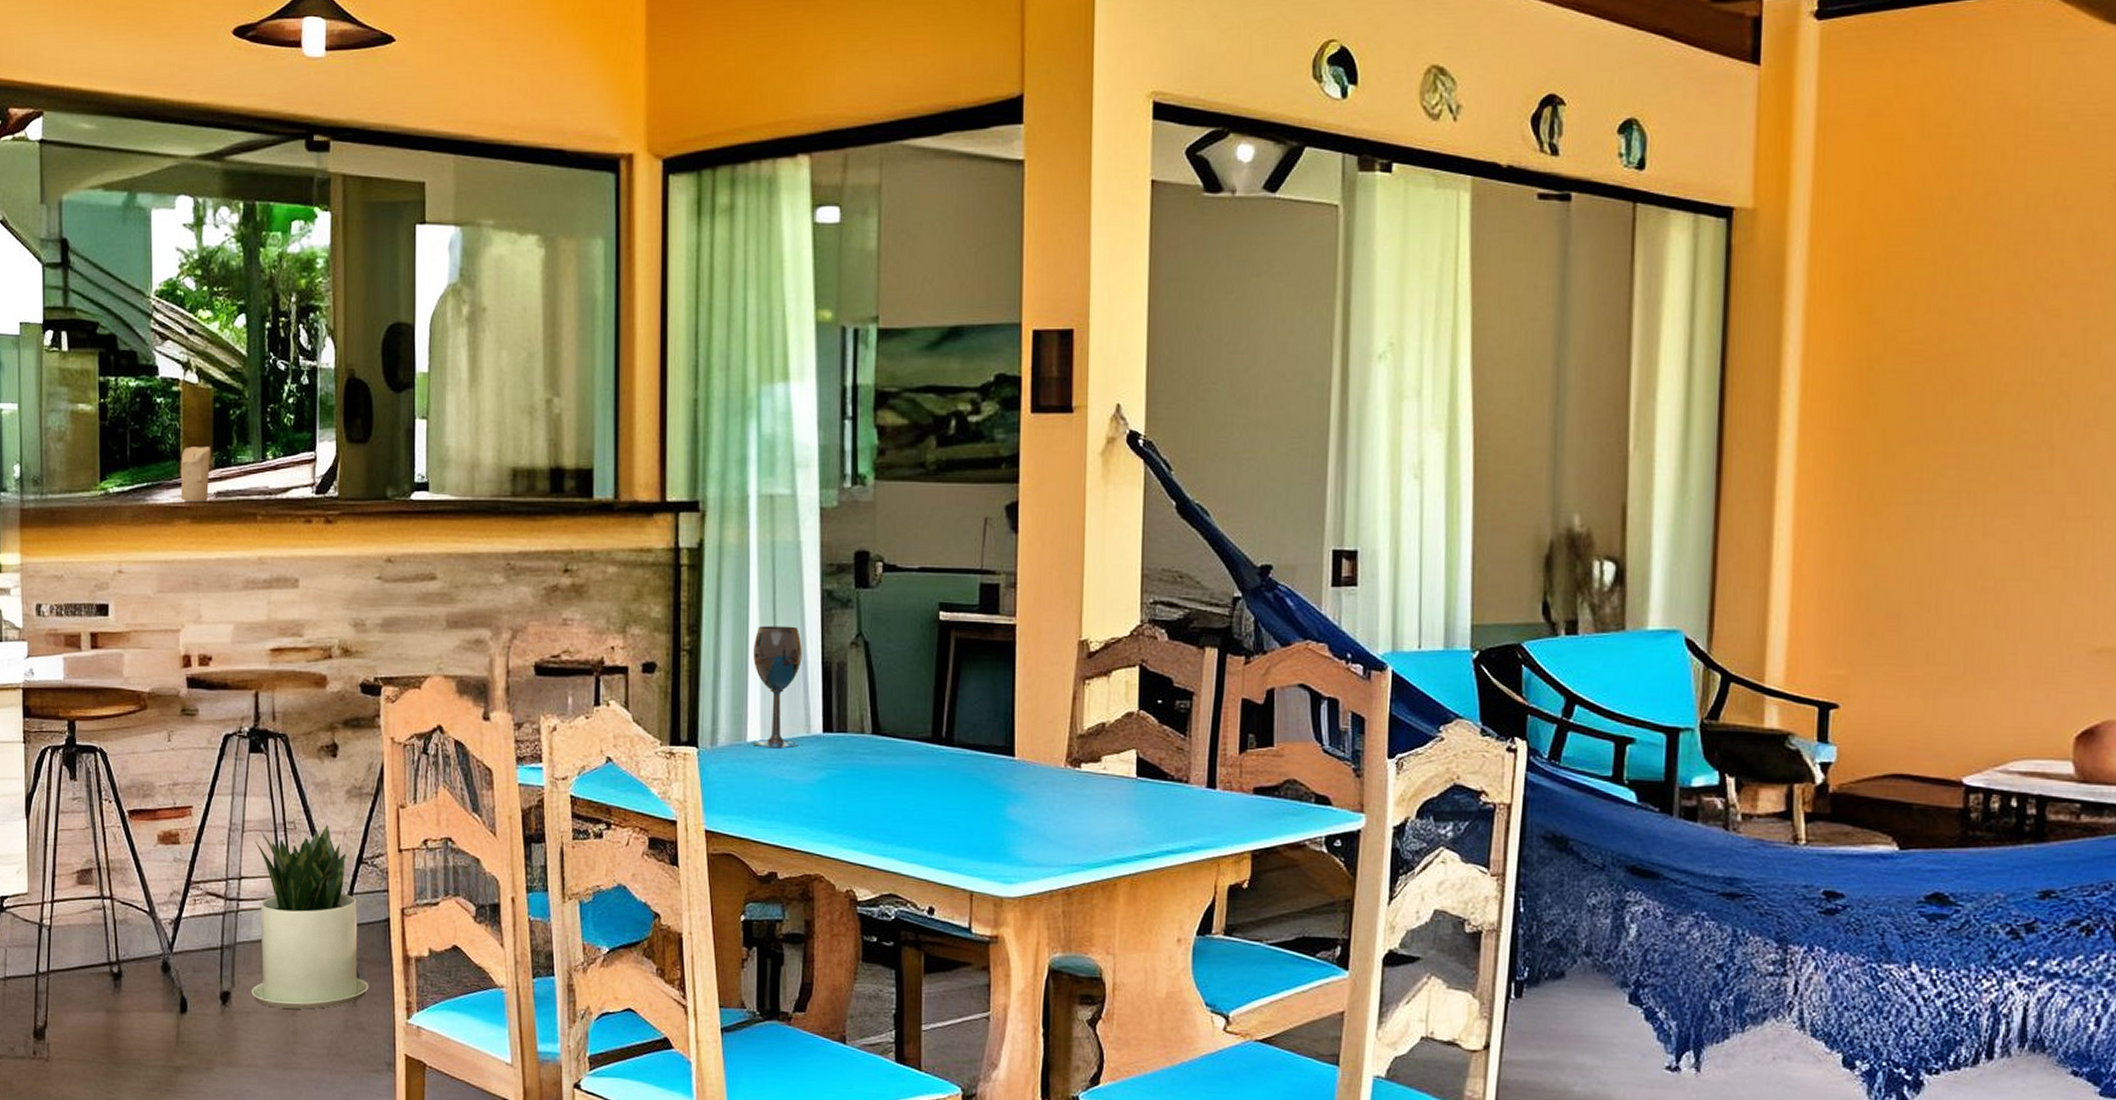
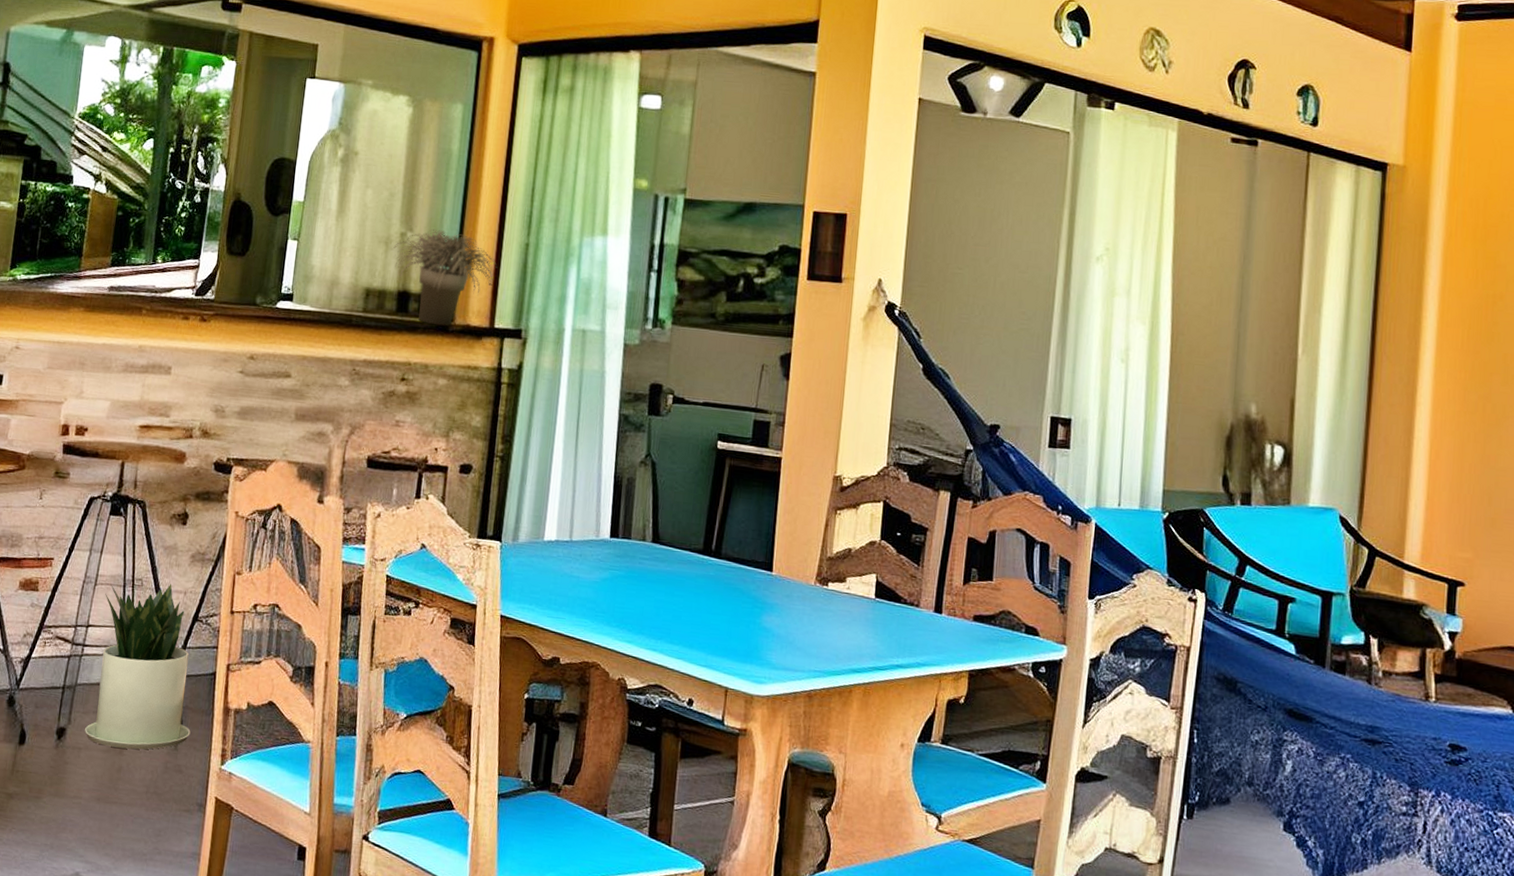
candle: present [180,447,211,503] -> none [78,246,110,295]
potted plant: none [539,391,664,505] -> present [393,228,498,326]
wine glass: present [752,625,802,749] -> none [548,440,599,549]

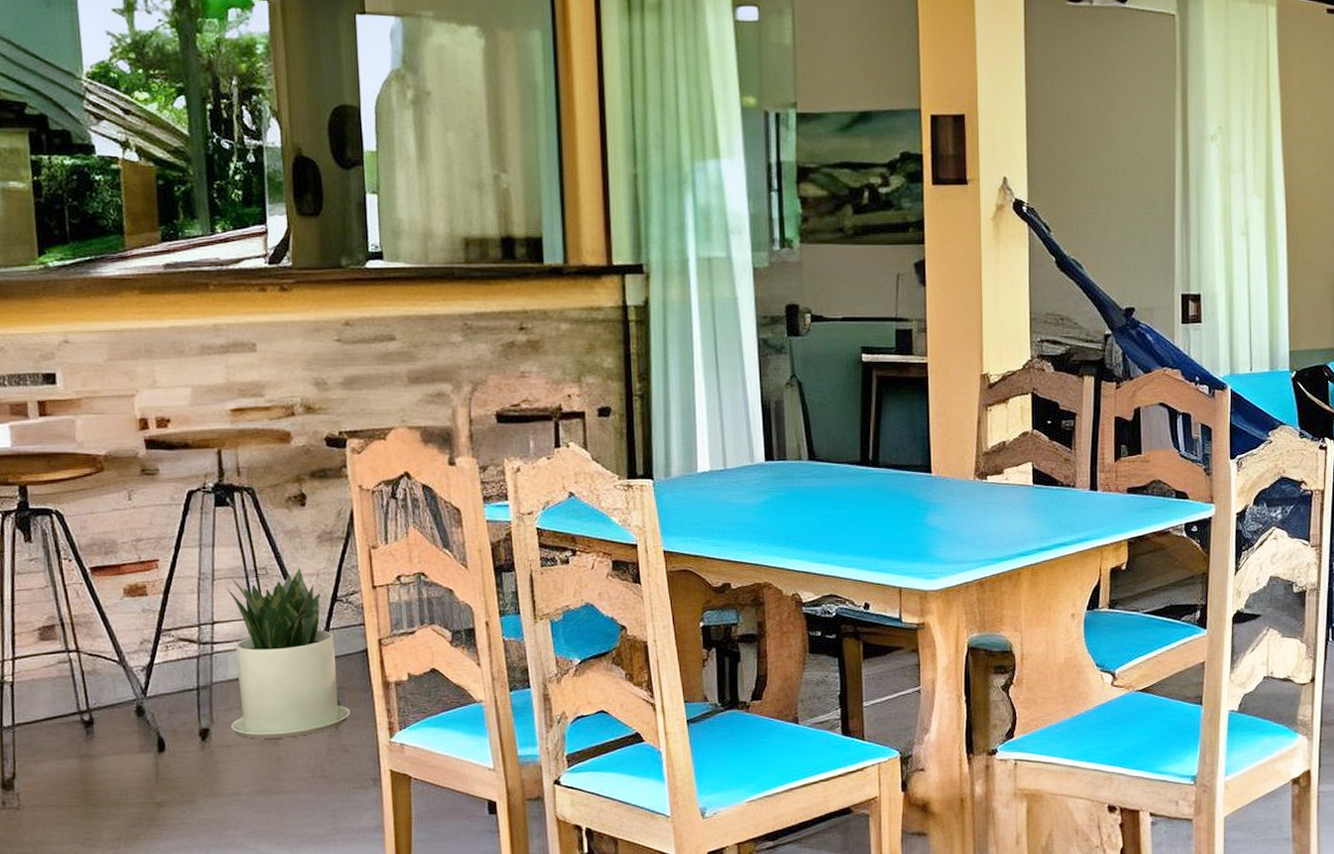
potted plant: present [393,228,498,326] -> none [488,167,607,269]

